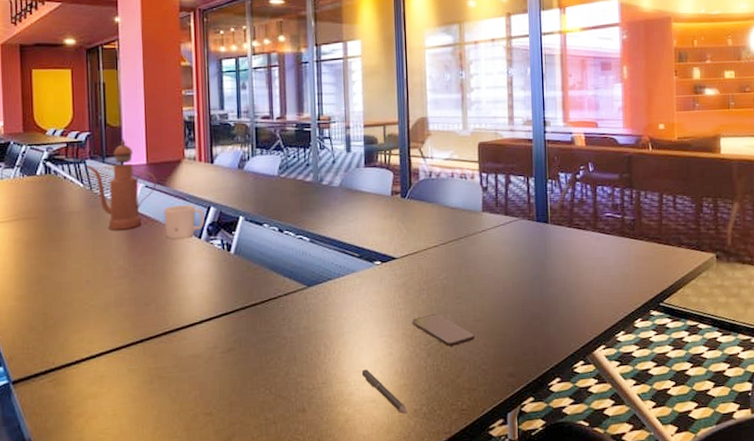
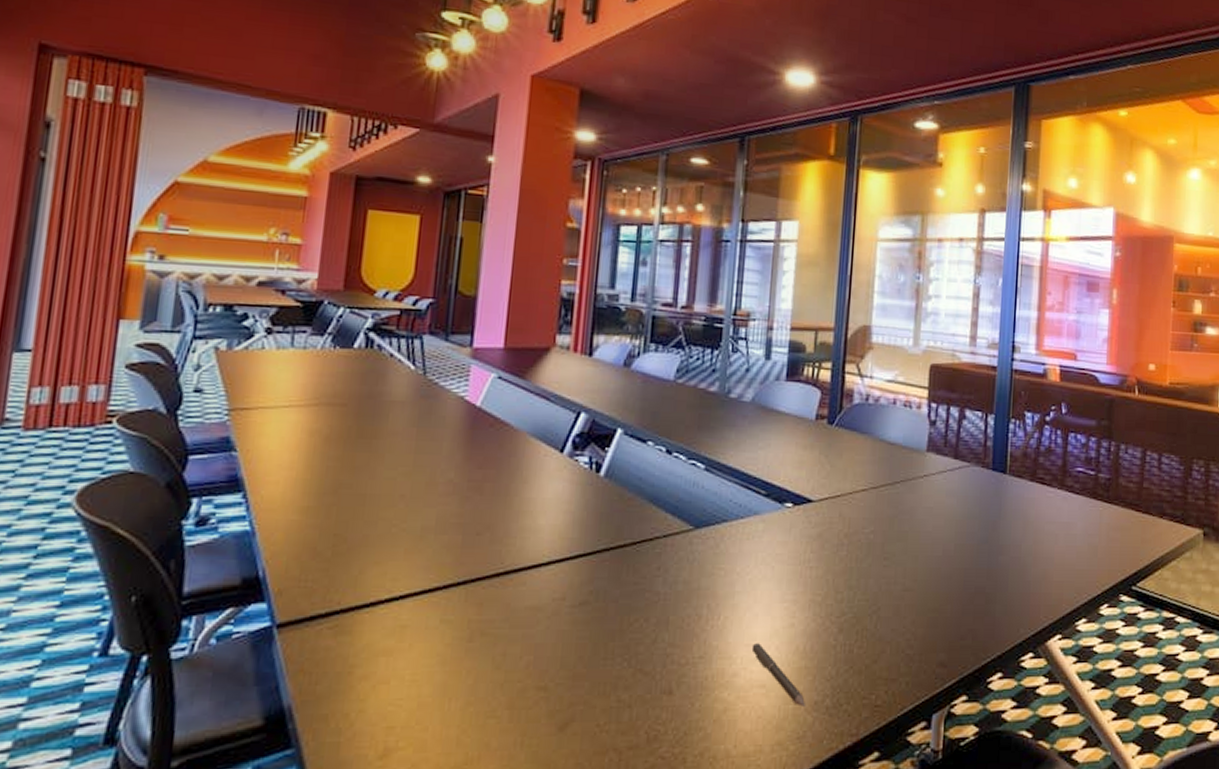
coffeepot: present [86,139,157,231] -> none [421,313,514,433]
mug: present [164,205,205,240] -> none [516,406,572,452]
smartphone: present [412,314,475,346] -> none [823,577,901,621]

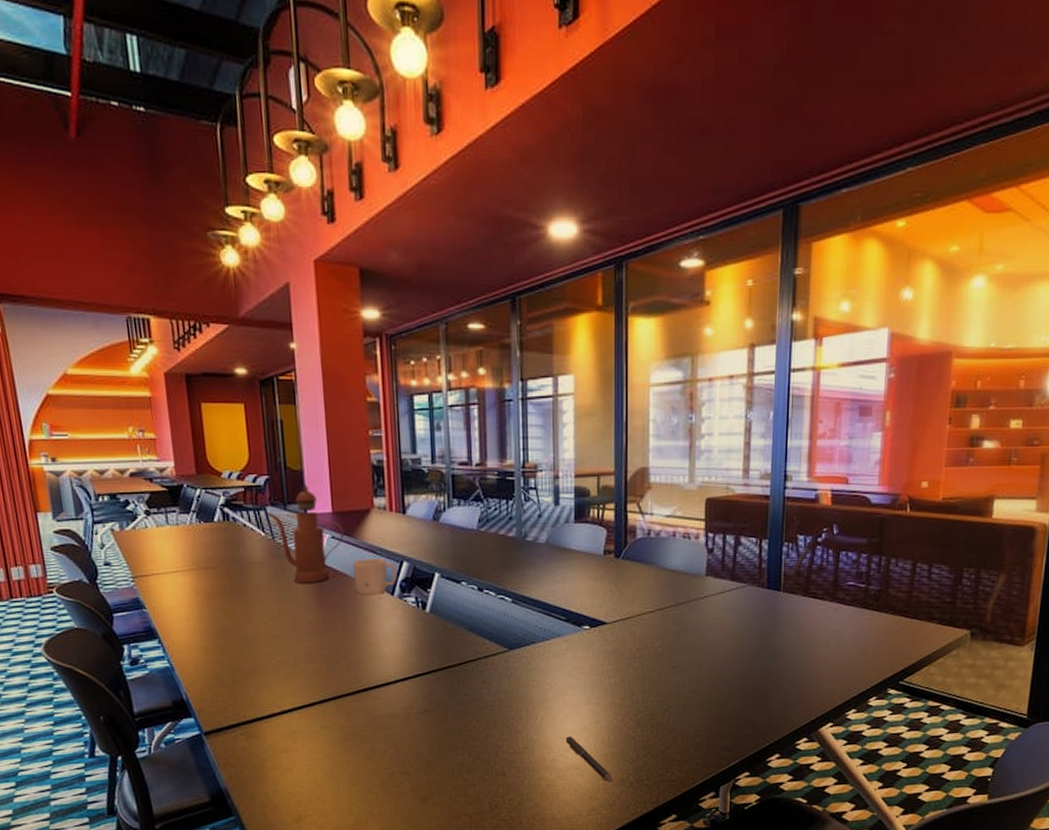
coffeepot: none [421,313,514,433] -> present [266,484,344,584]
mug: none [516,406,572,452] -> present [353,558,397,596]

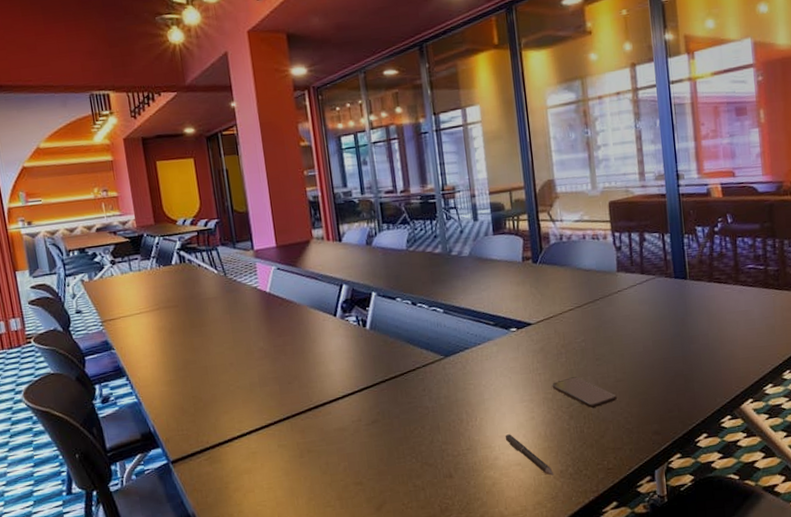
coffeepot: present [266,484,344,584] -> none [218,224,288,315]
mug: present [353,558,397,596] -> none [297,283,338,320]
smartphone: none [621,683,689,717] -> present [552,377,617,408]

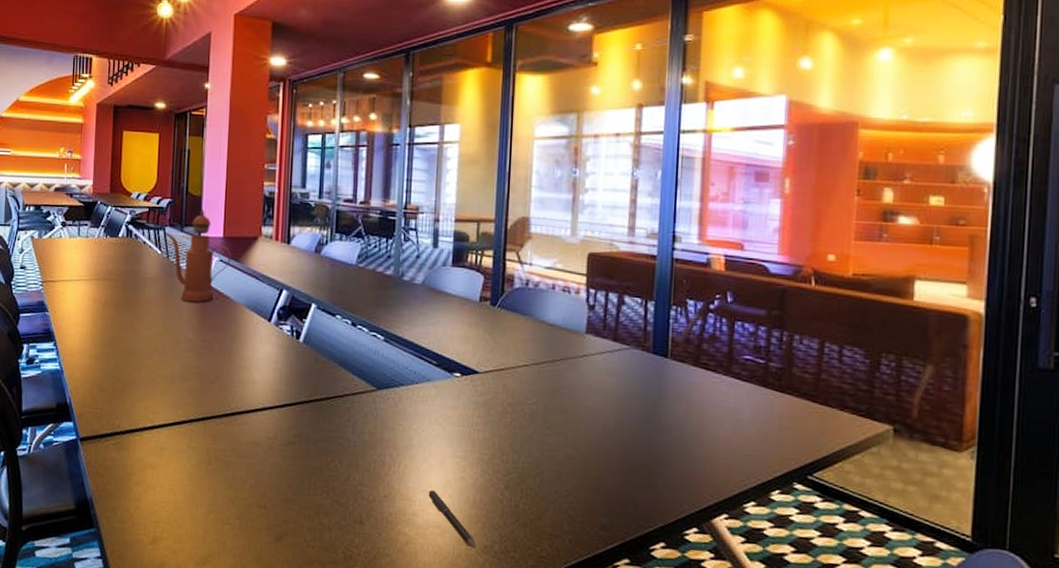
coffeepot: none [218,224,288,315] -> present [165,209,231,304]
smartphone: present [552,377,617,408] -> none [490,441,563,483]

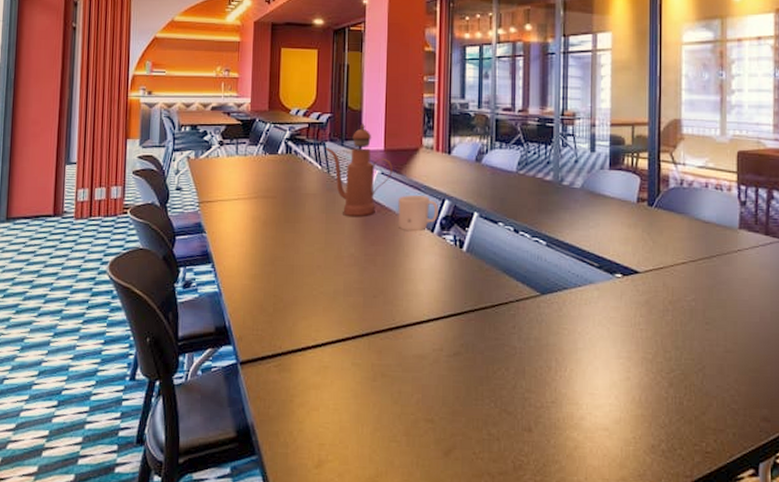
mug: none [235,283,276,320] -> present [398,195,438,232]
pen: present [428,490,477,549] -> none [595,393,645,449]

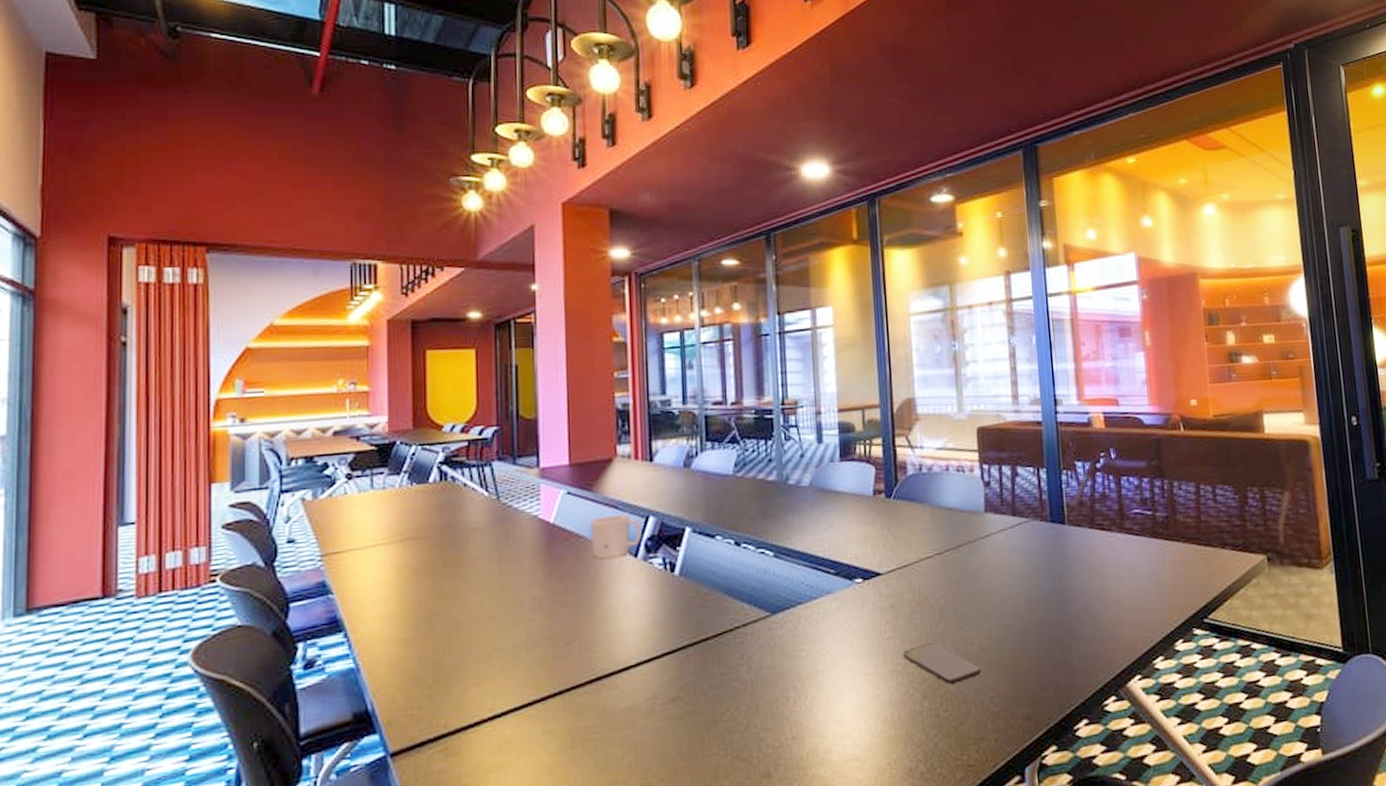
coffeepot: present [325,123,393,218] -> none [492,434,581,552]
smartphone: none [653,339,724,378] -> present [902,643,981,684]

